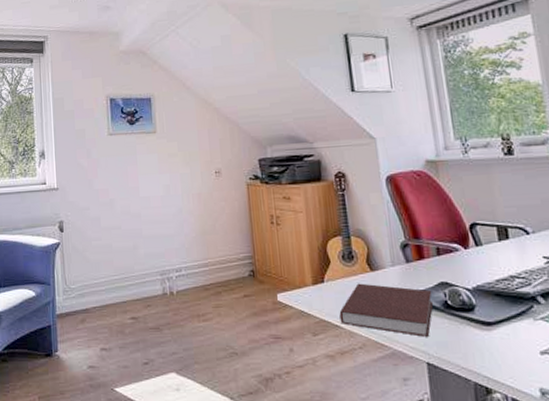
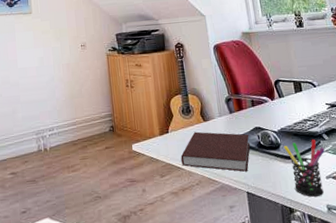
pen holder: none [479,302,540,376] -> present [283,139,325,197]

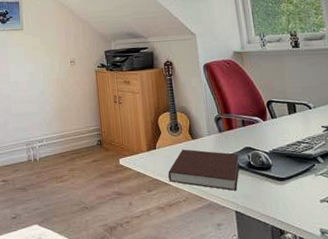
pen holder: present [283,139,325,197] -> none [275,162,320,220]

